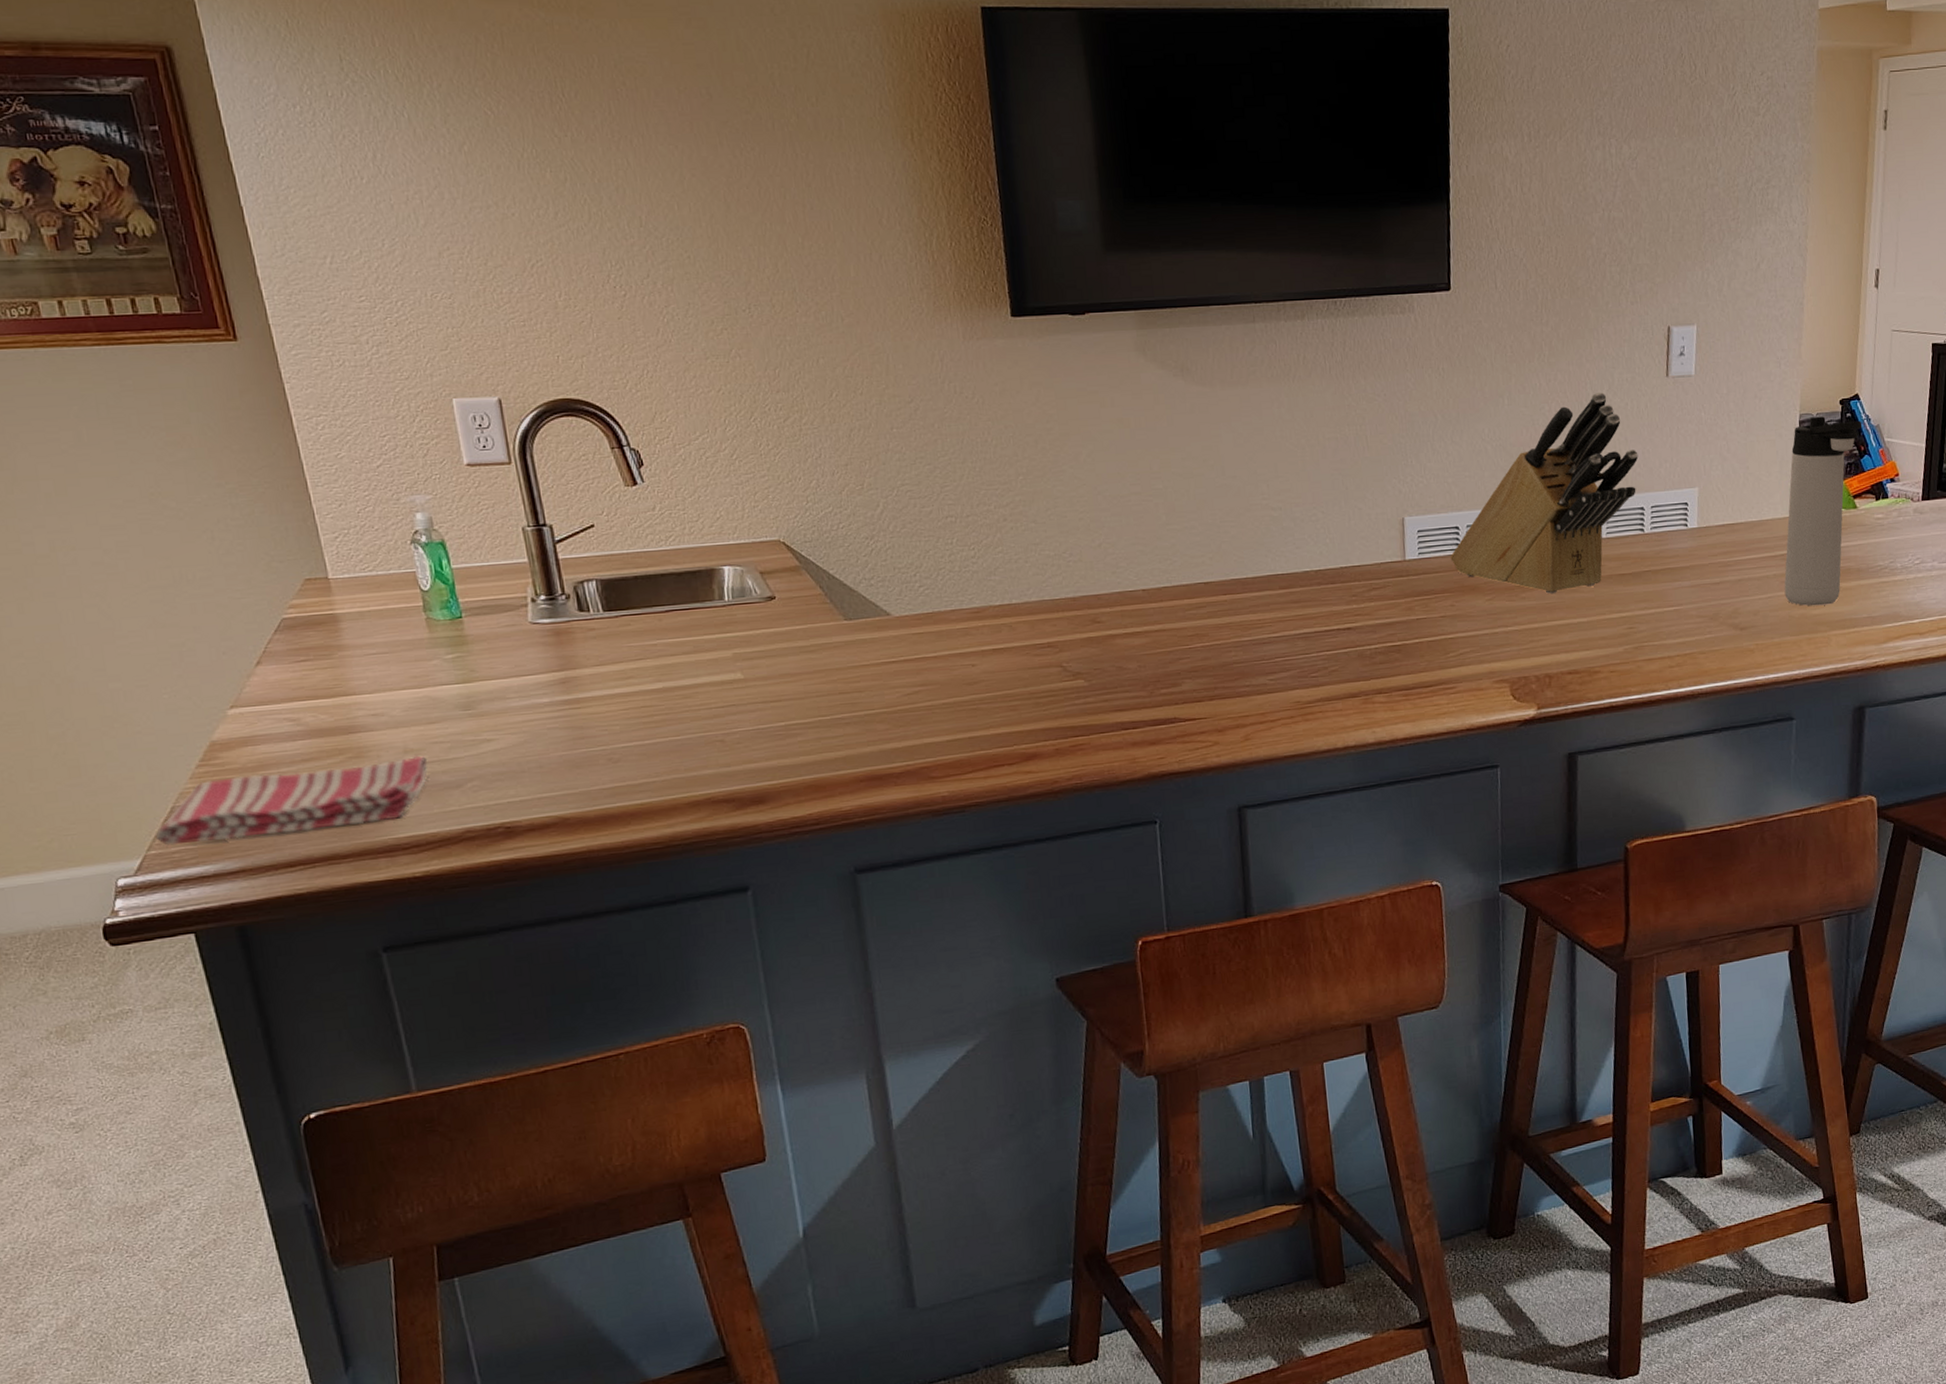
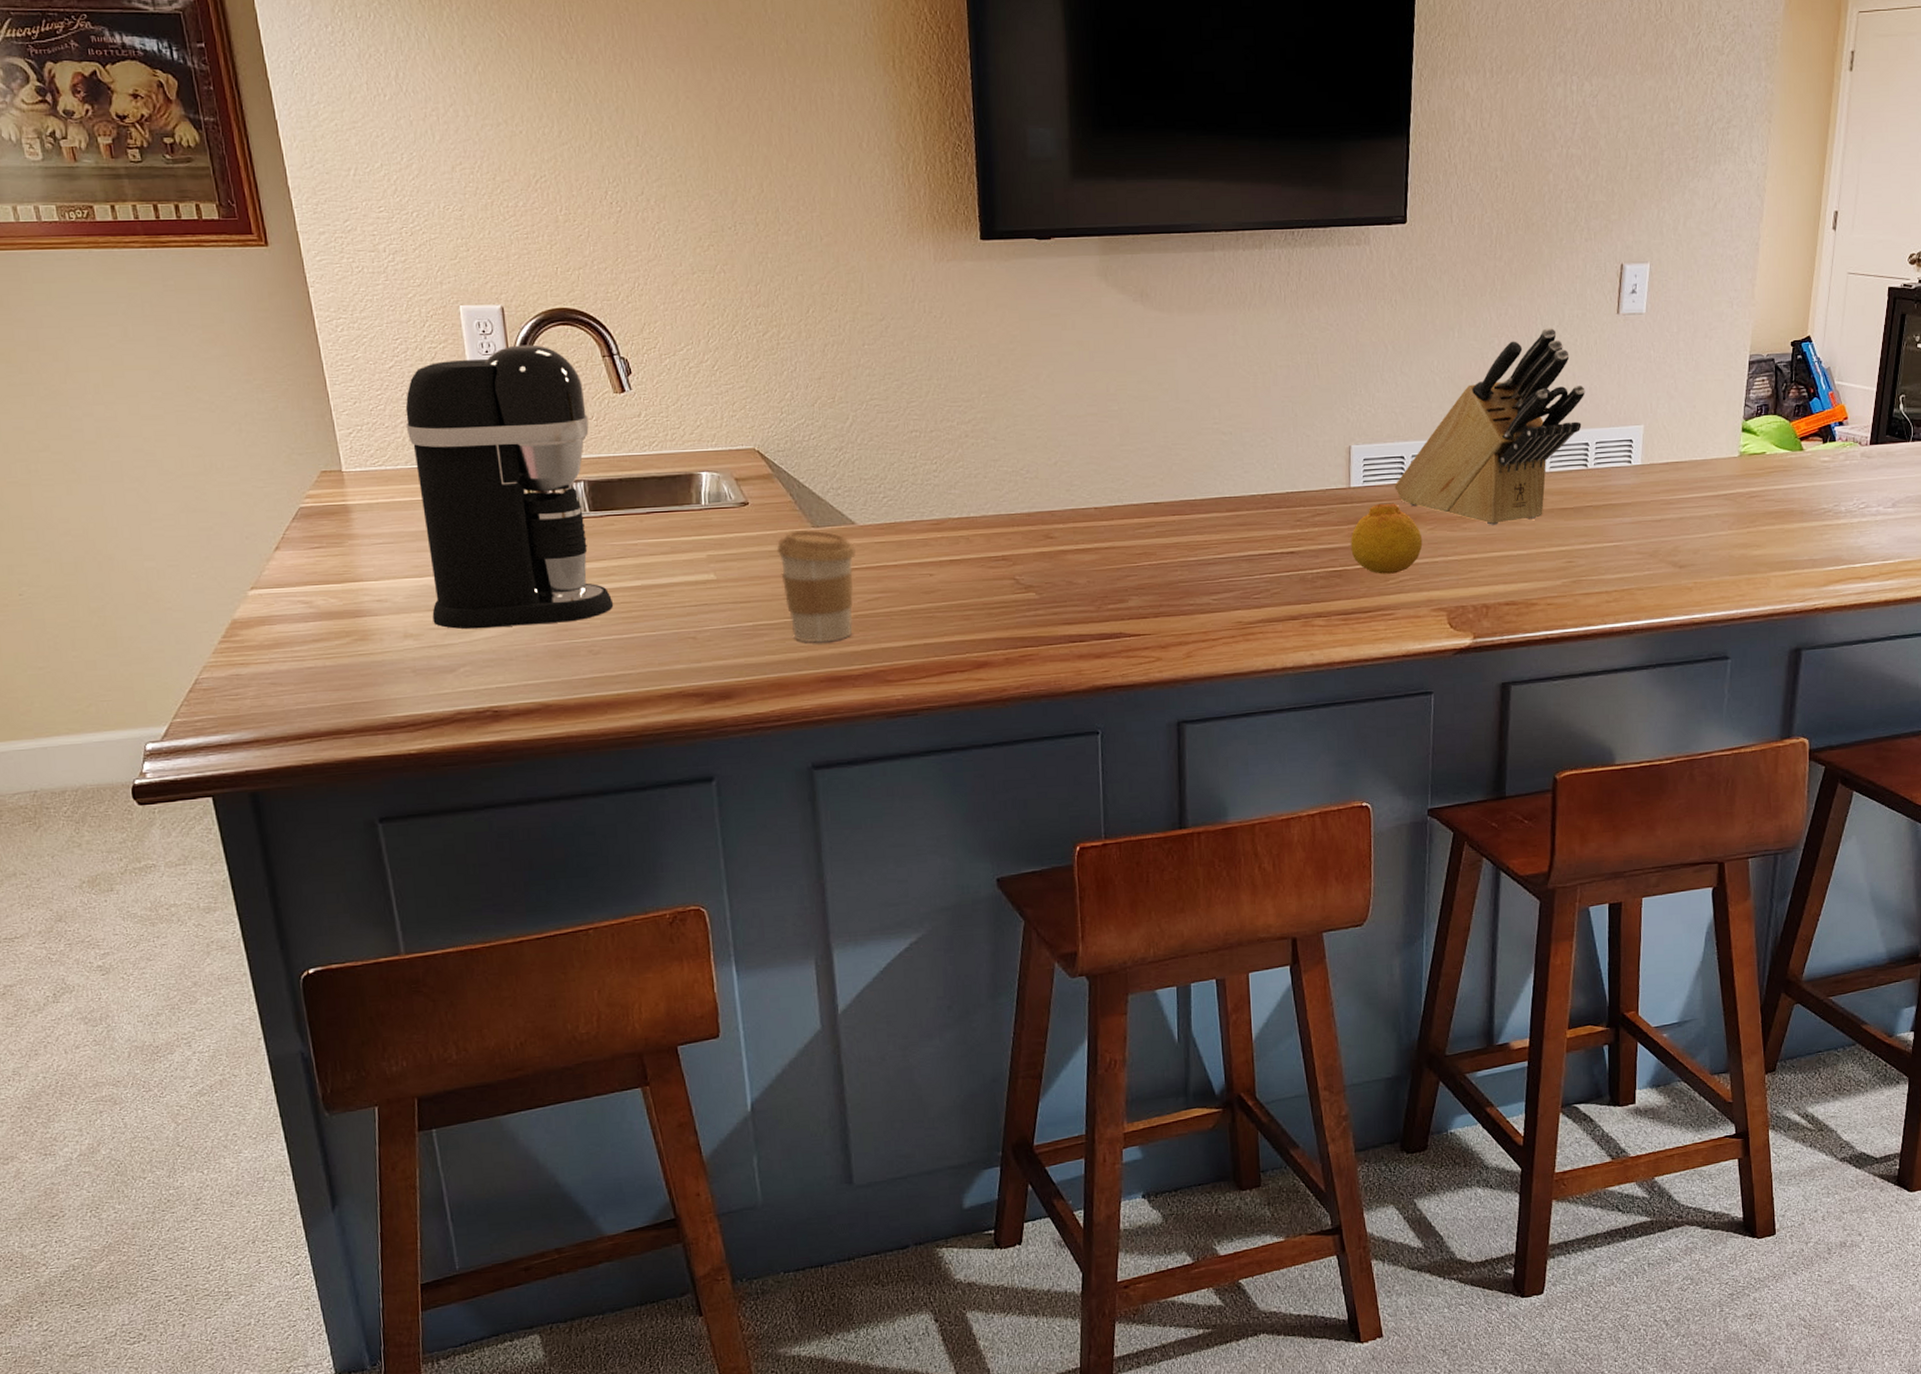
dish towel: present [155,755,428,846] -> none [180,640,426,715]
coffee maker: none [396,438,633,742] -> present [405,344,613,630]
coffee cup: none [807,623,892,741] -> present [776,530,856,643]
fruit: none [1408,574,1482,648] -> present [1350,503,1423,574]
thermos bottle: present [1784,416,1862,606] -> none [1725,357,1813,547]

